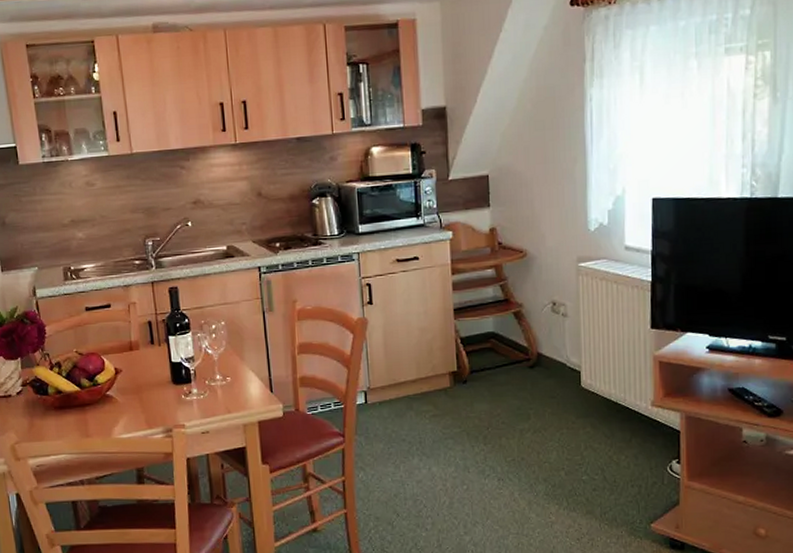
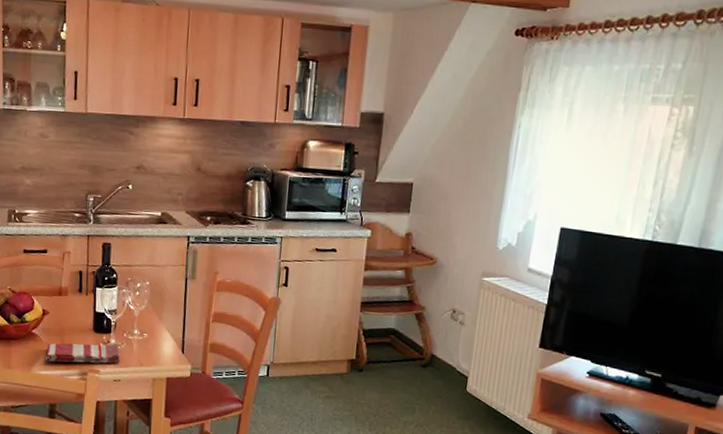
dish towel: none [124,393,205,423] -> present [46,343,120,364]

